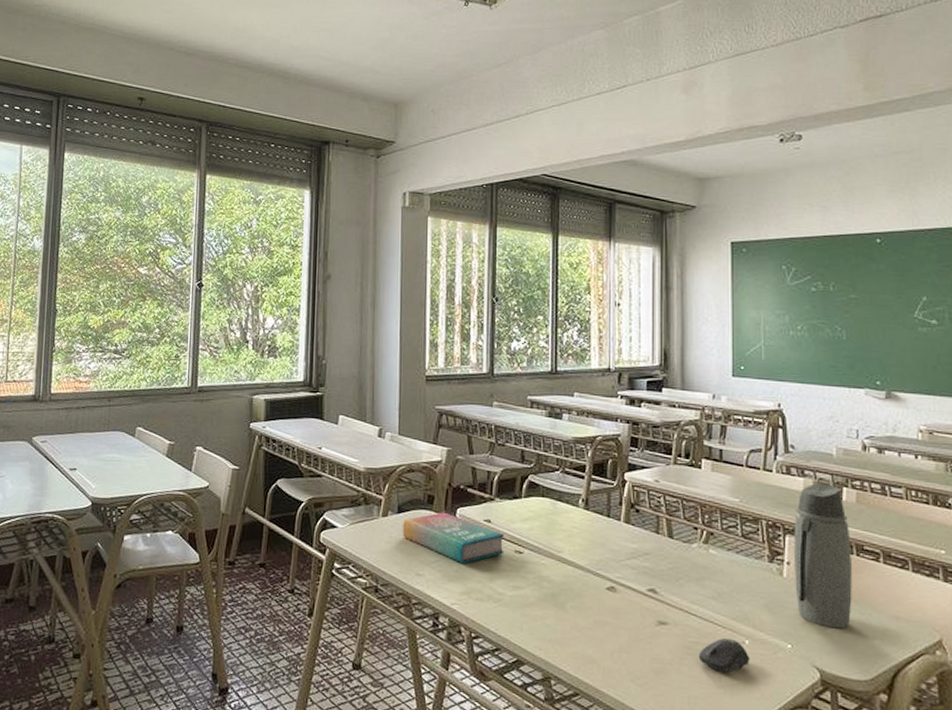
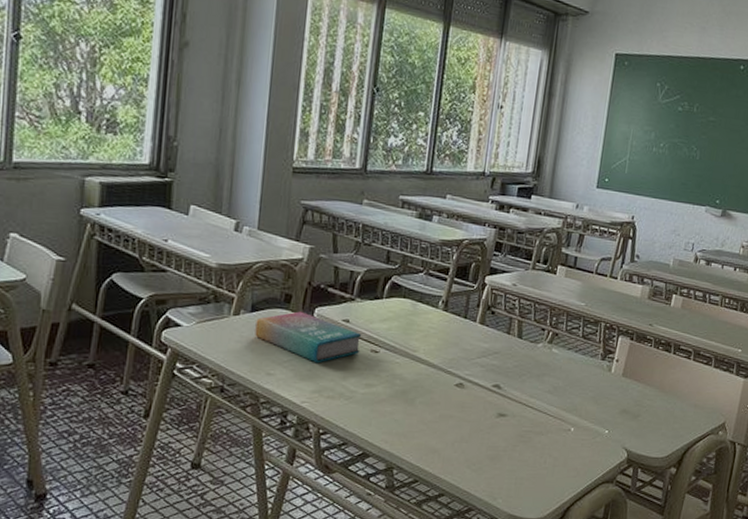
computer mouse: present [698,637,750,673] -> none [529,426,573,457]
water bottle: present [793,483,852,629] -> none [618,290,672,416]

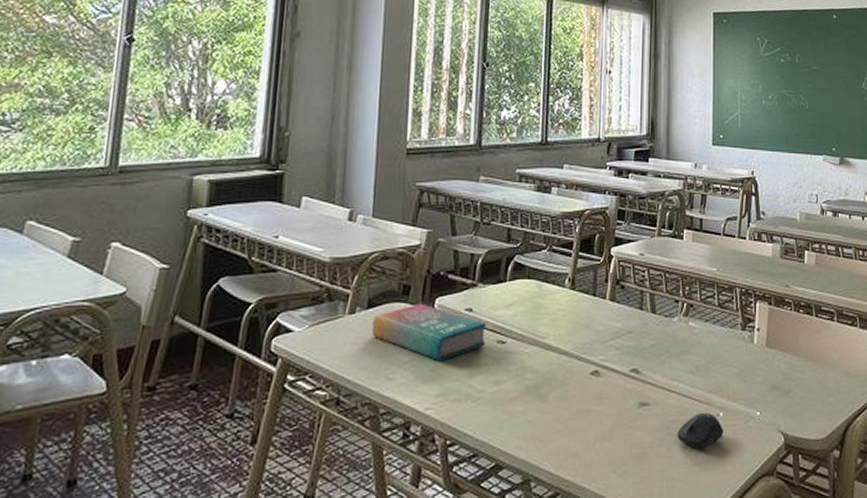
computer mouse: none [529,426,573,457] -> present [677,412,723,450]

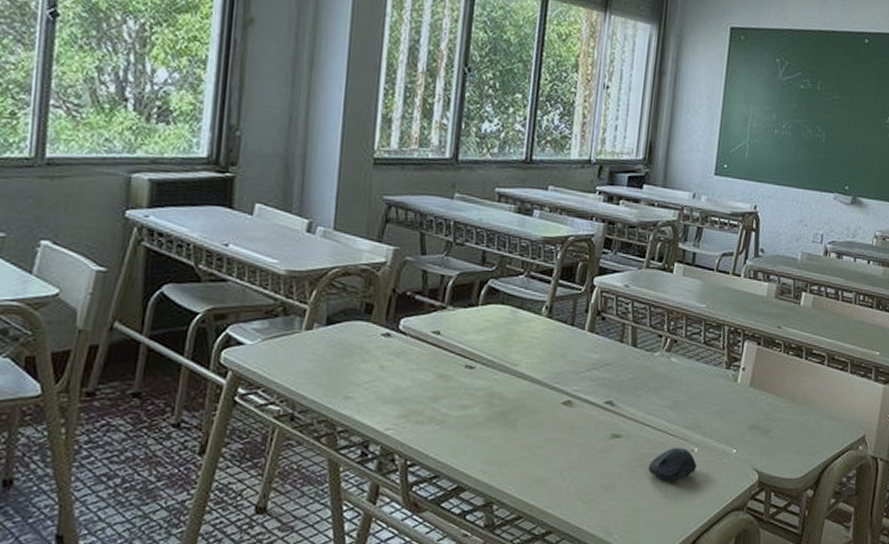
book: present [372,303,487,362] -> none [330,323,455,383]

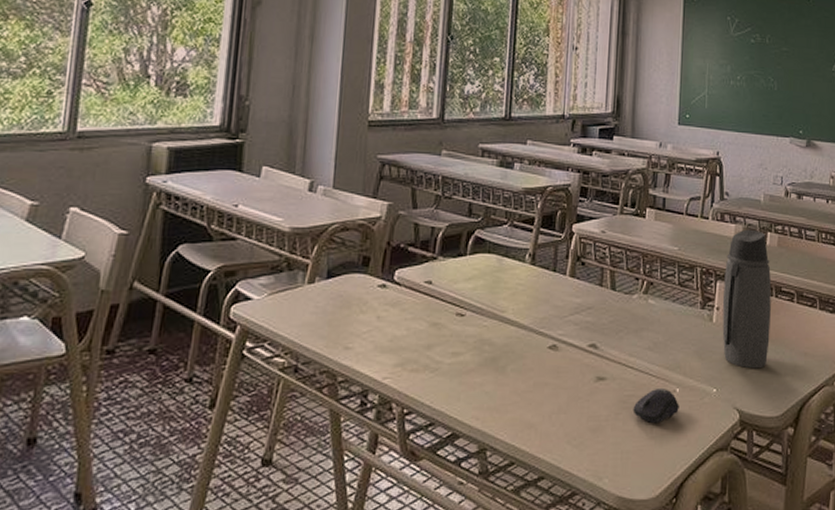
water bottle: none [746,288,803,431] -> present [722,229,772,369]

